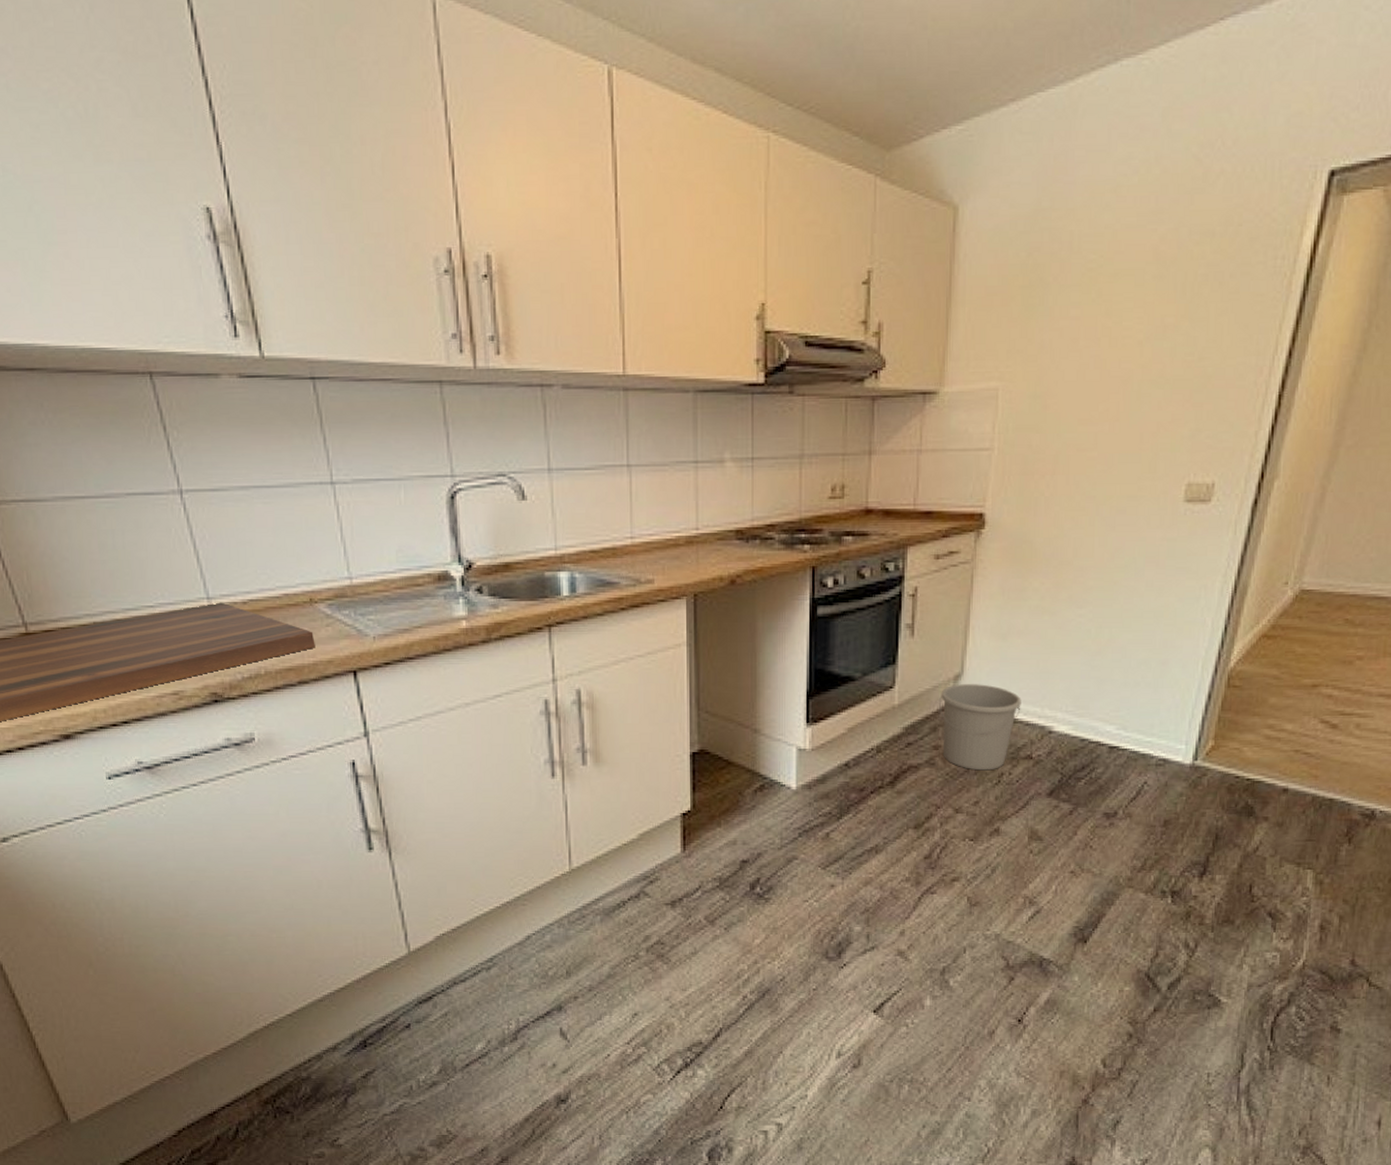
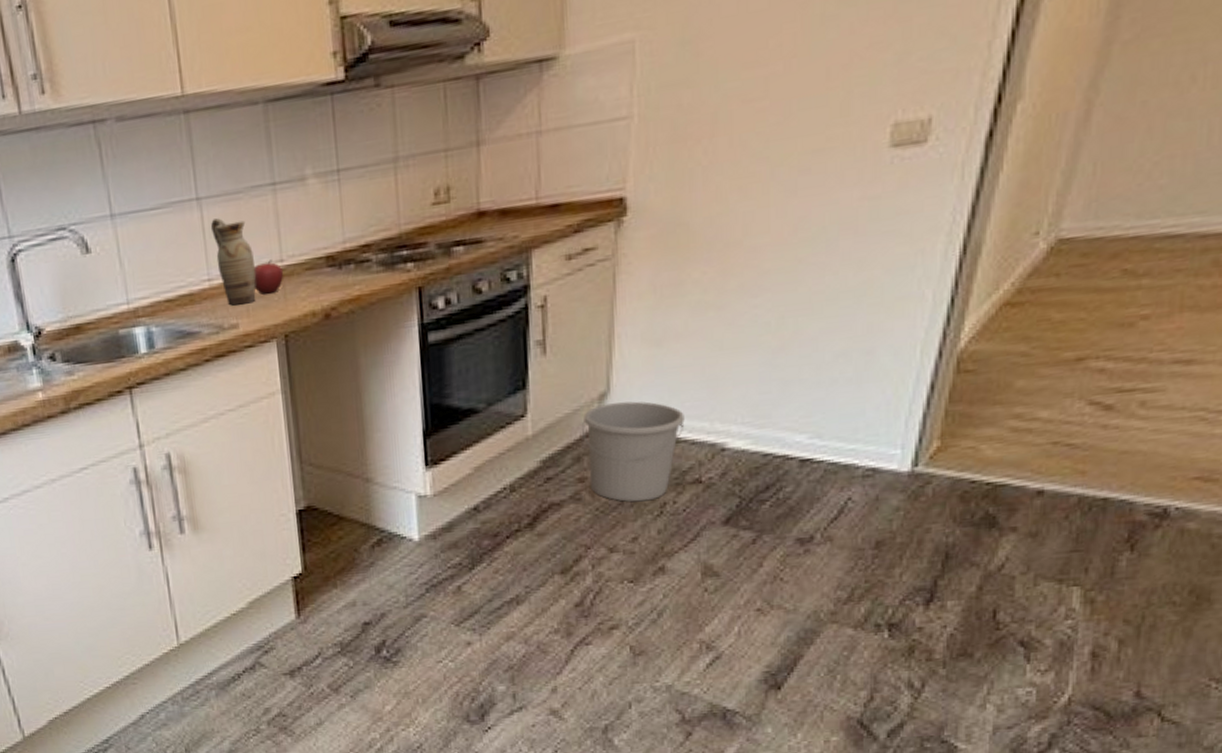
ceramic jug: none [637,485,674,564] -> present [210,218,256,307]
fruit: none [672,527,698,556] -> present [253,259,284,295]

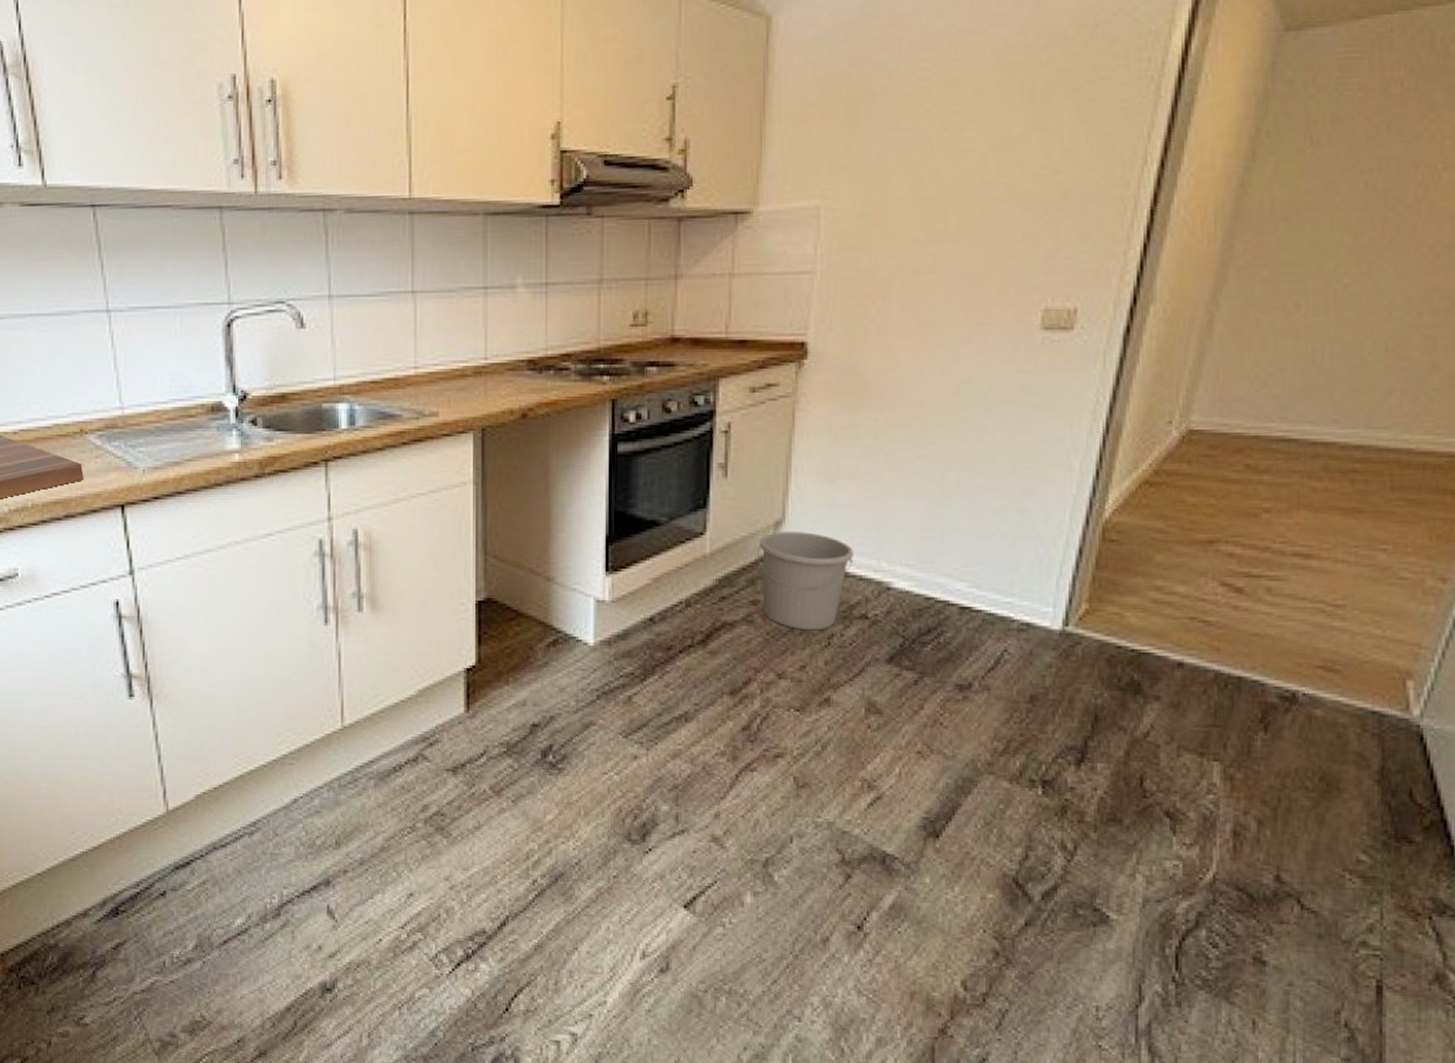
ceramic jug: present [210,218,256,307] -> none [422,312,461,396]
fruit: present [253,259,284,295] -> none [458,356,487,388]

